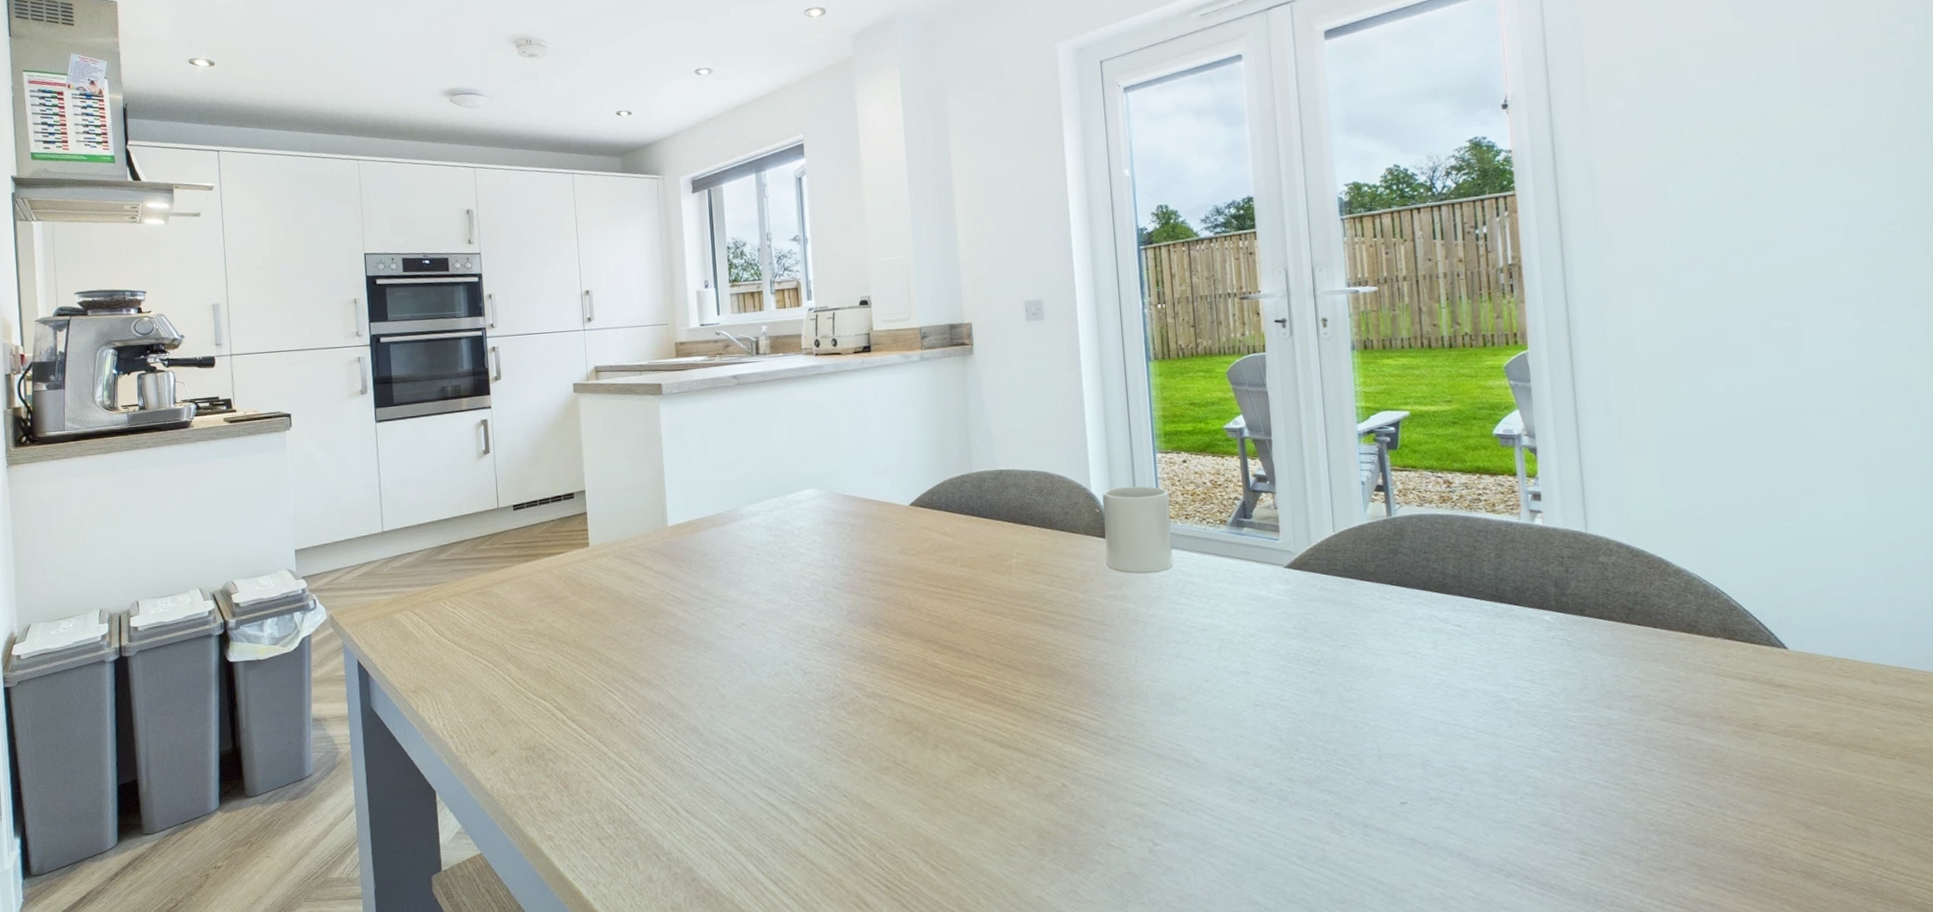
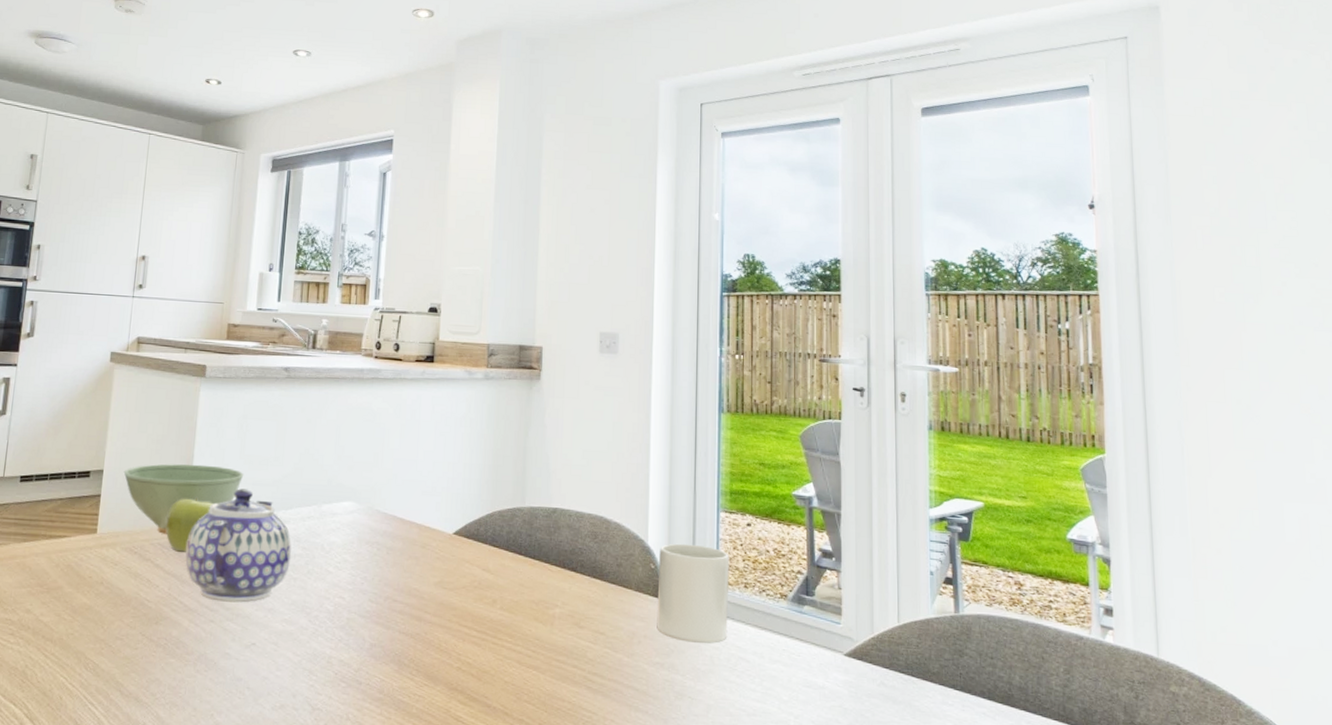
bowl: none [603,473,712,540] -> present [123,464,244,535]
fruit: none [648,503,688,554] -> present [165,497,213,553]
teapot: none [669,490,766,591] -> present [185,488,292,603]

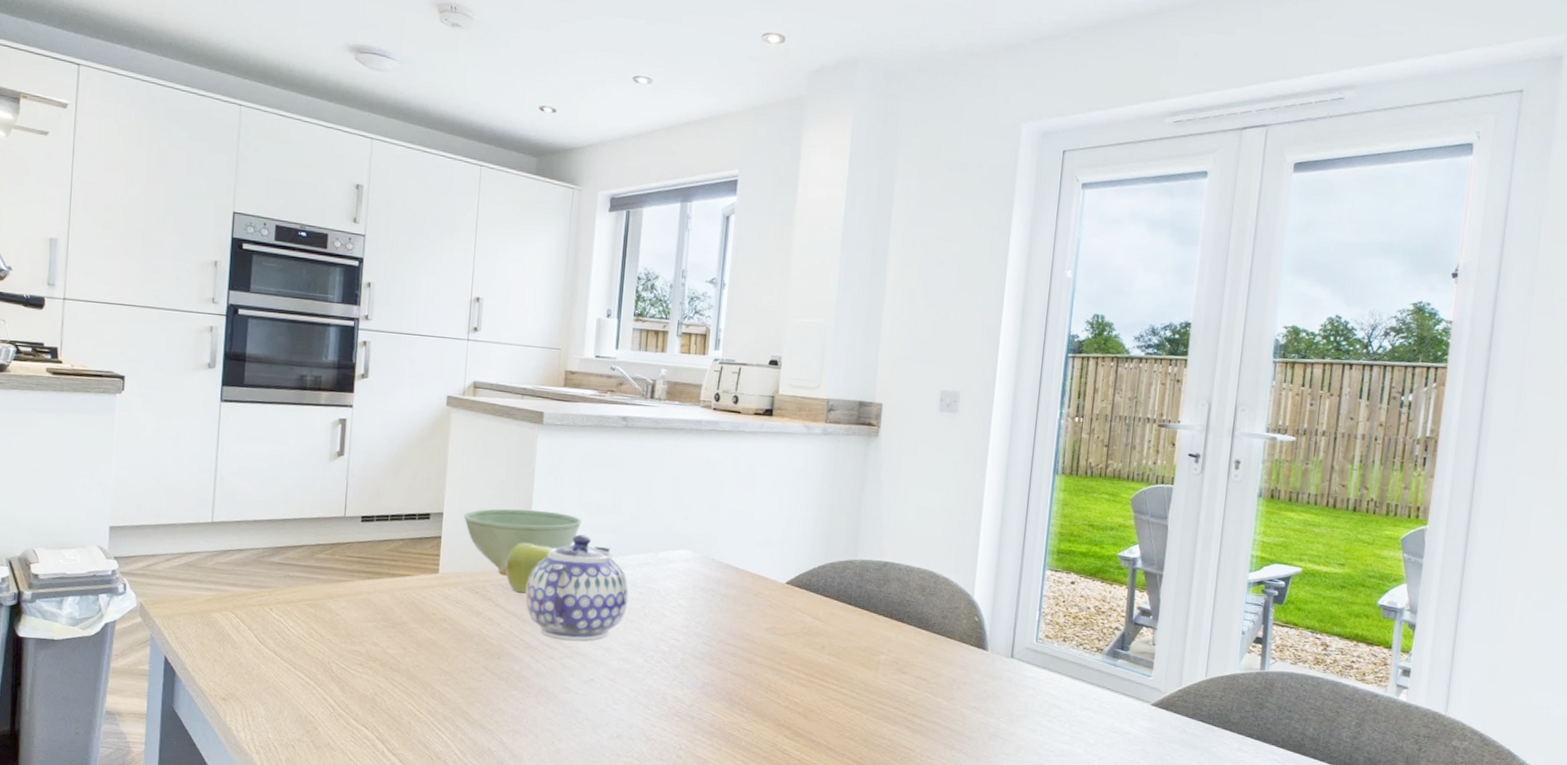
mug: present [657,543,730,644] -> none [976,598,1052,691]

